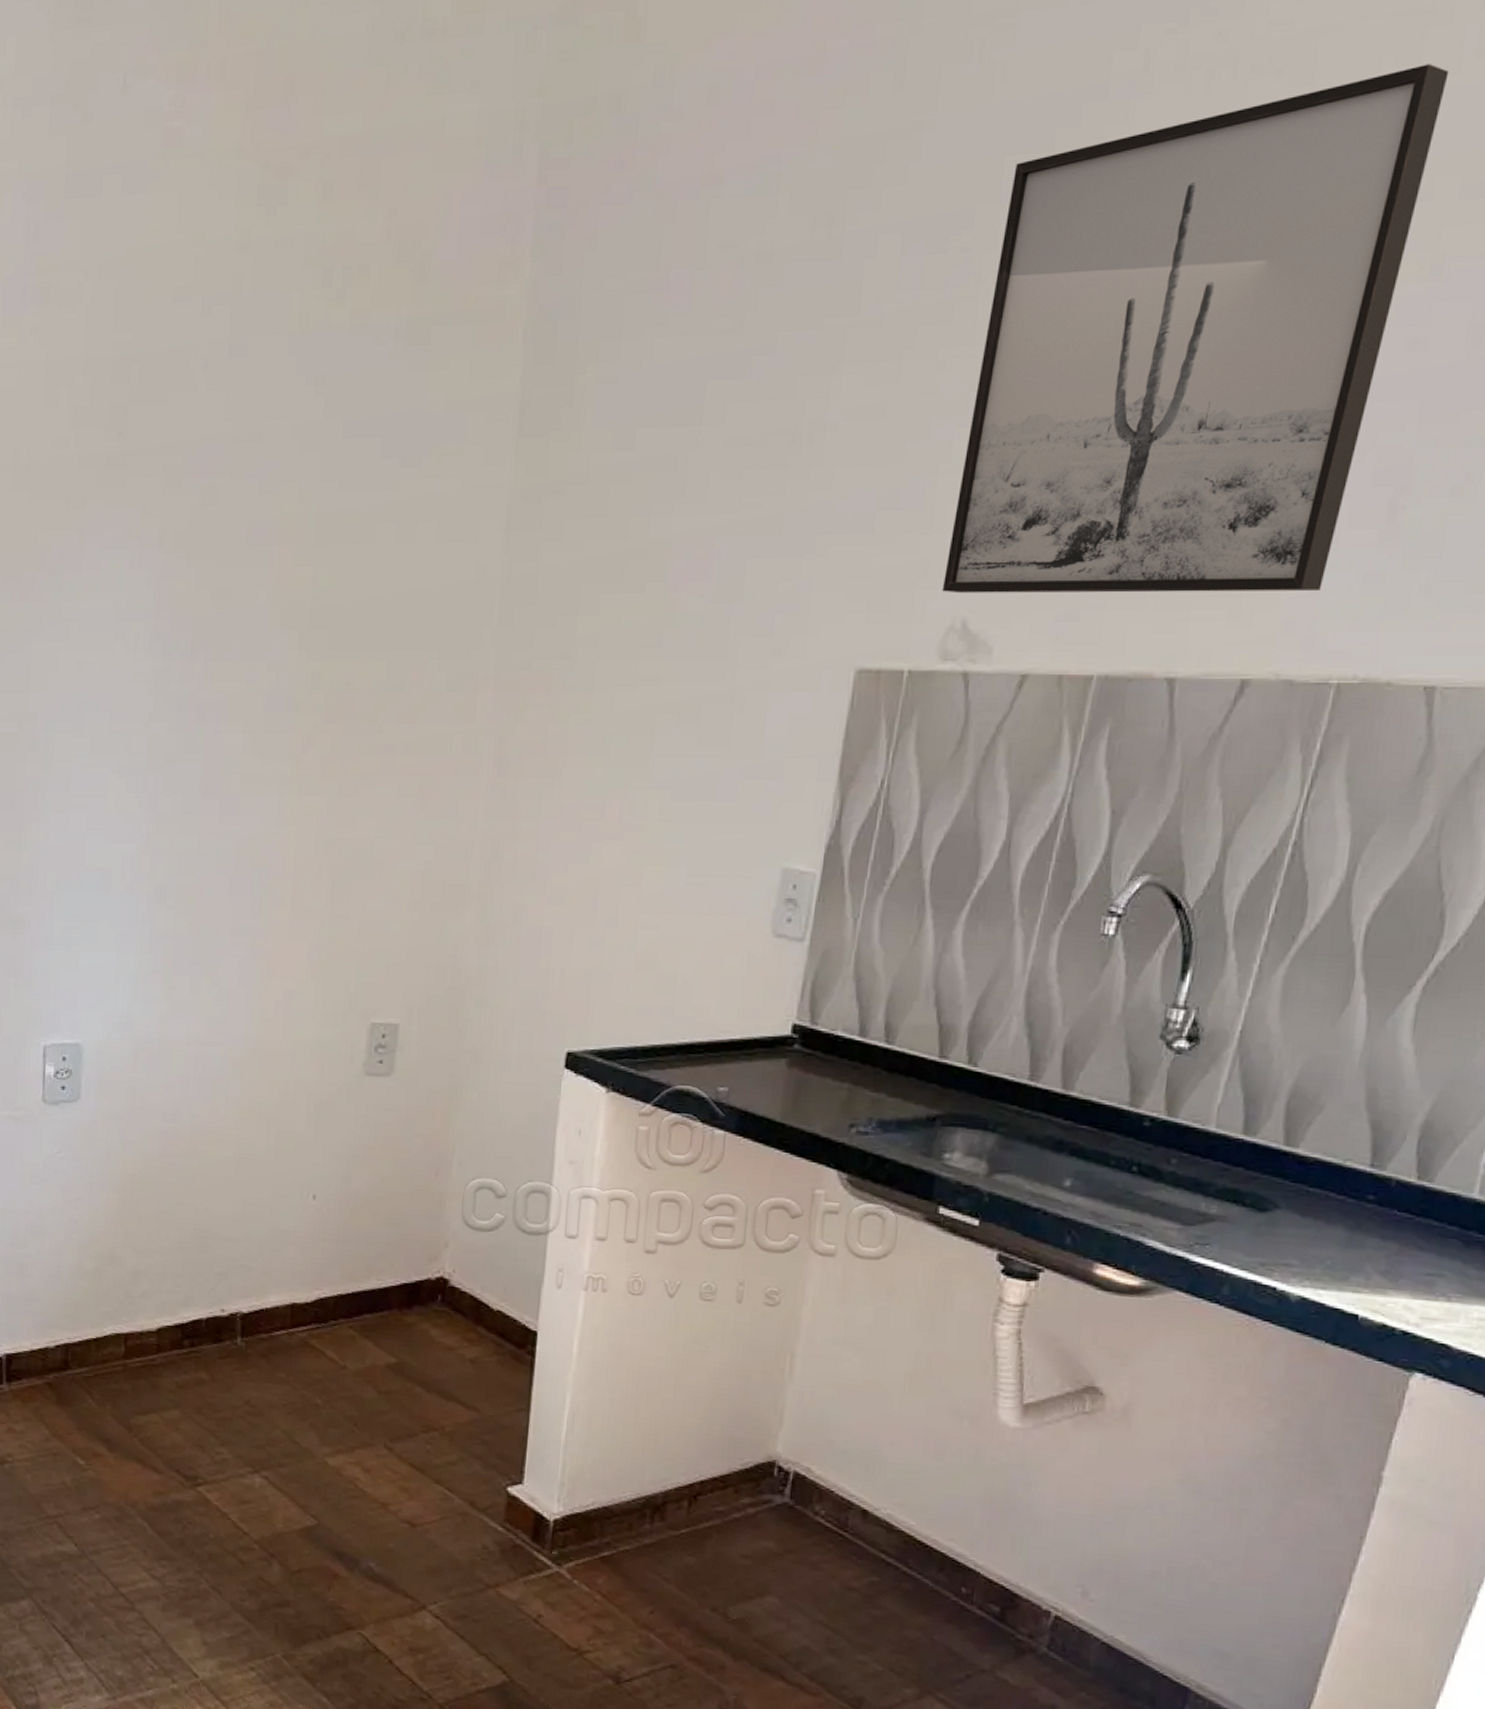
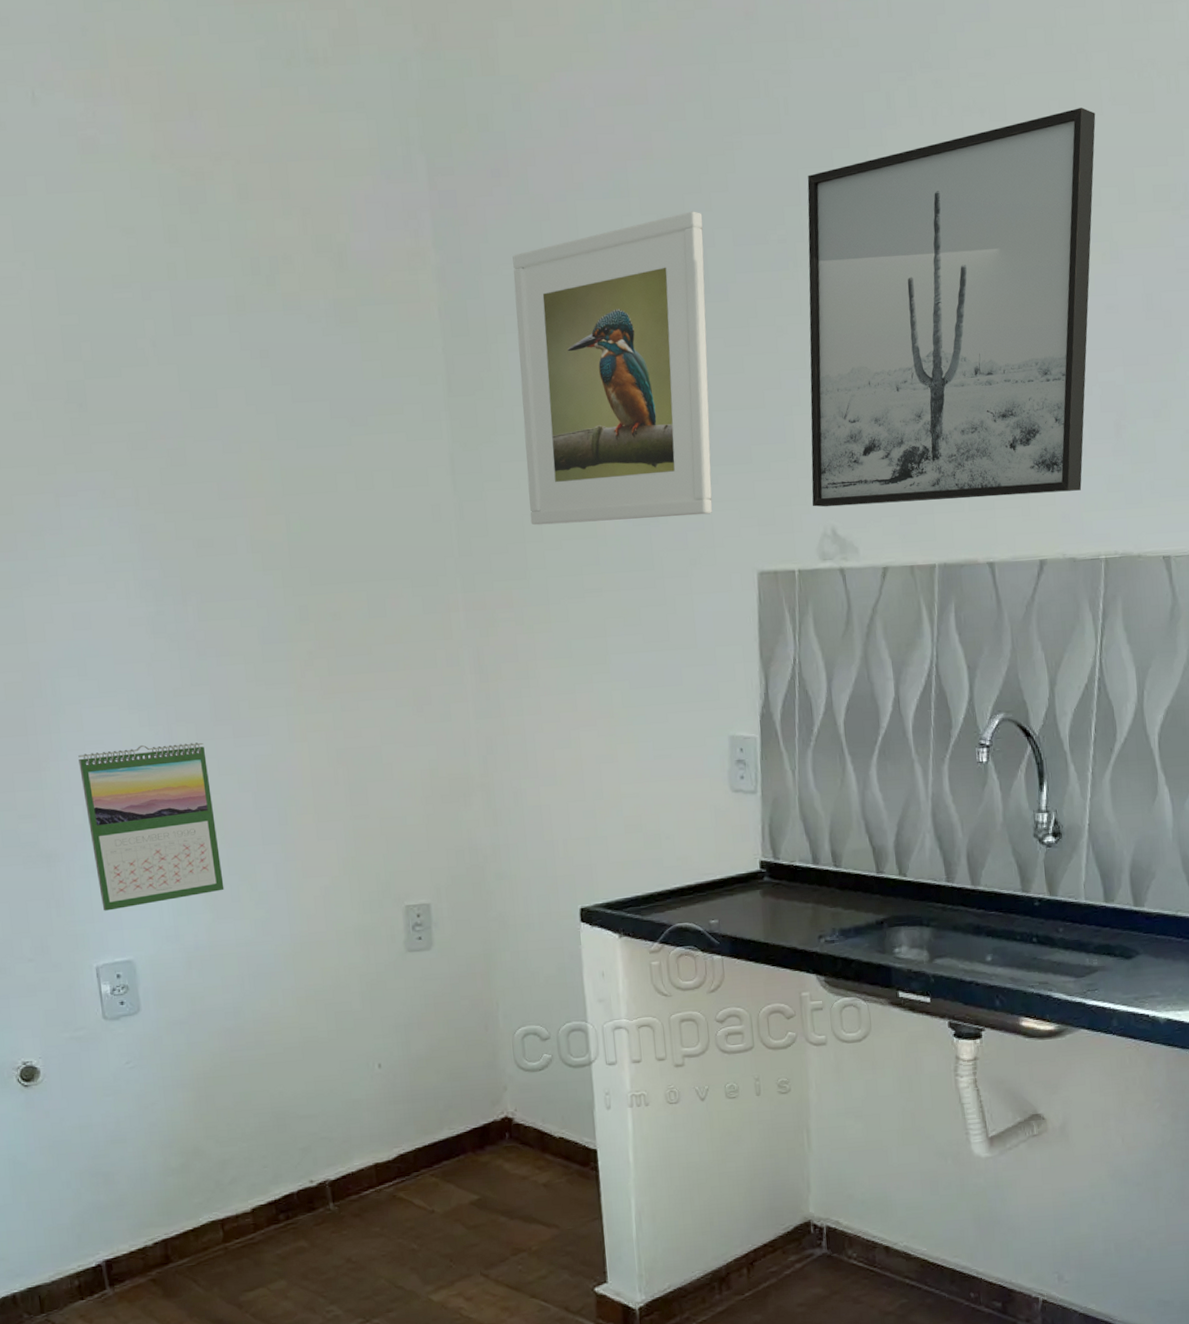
calendar: none [59,812,188,988] -> present [78,742,224,911]
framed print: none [588,211,867,596] -> present [512,211,713,526]

